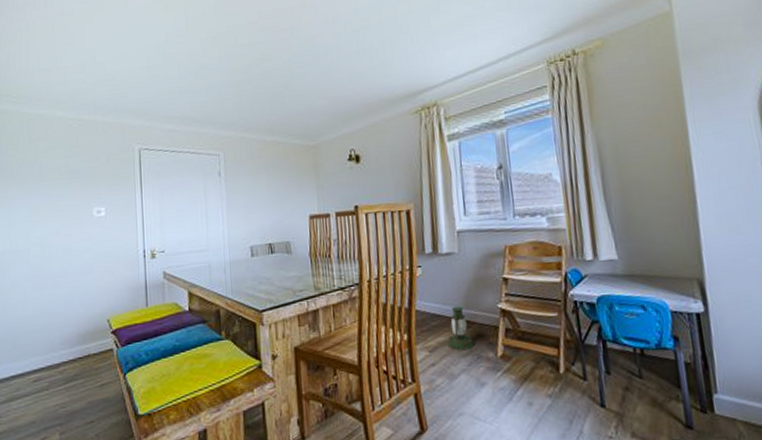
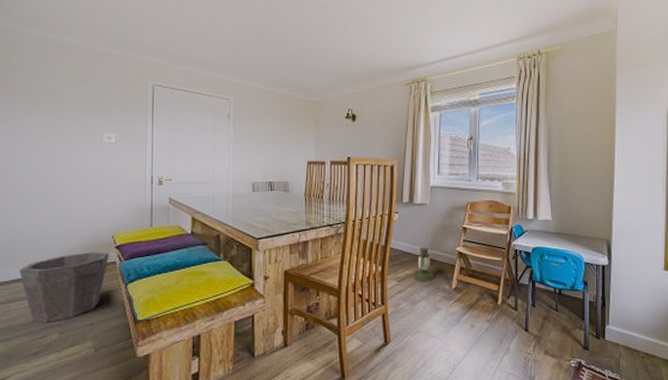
waste bin: none [18,338,106,423] -> present [19,252,109,323]

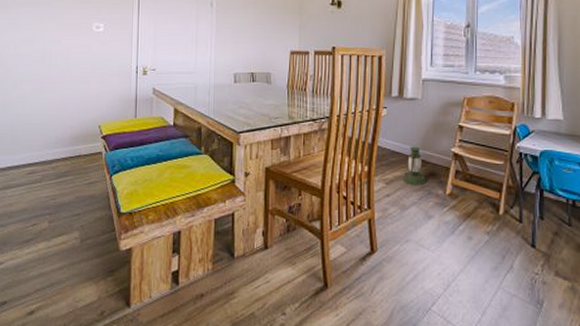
waste bin: present [19,252,109,323] -> none [14,142,96,211]

